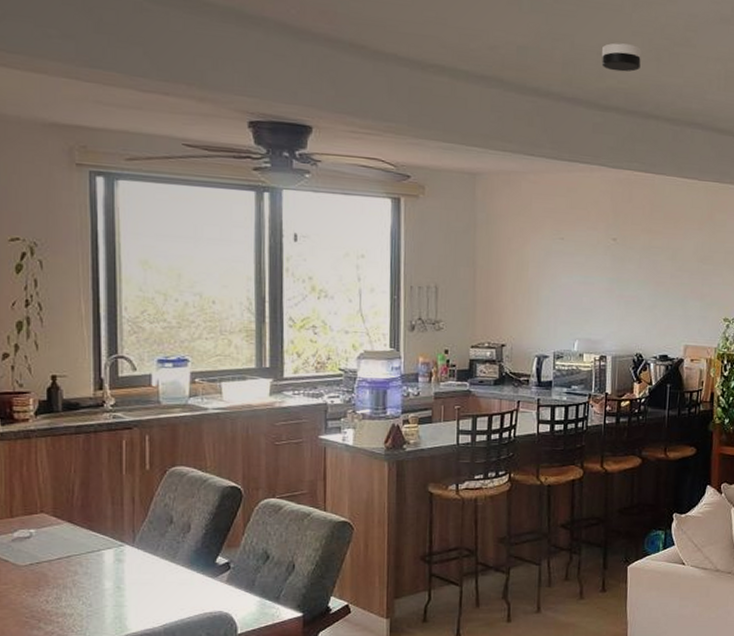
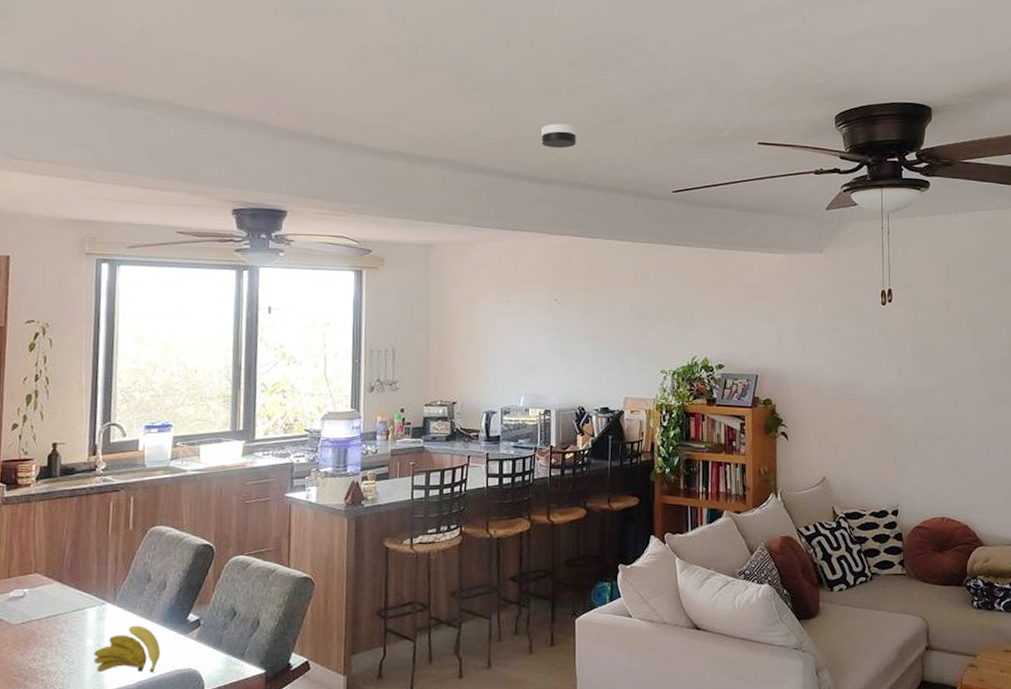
banana: none [114,567,187,616] -> present [93,625,160,674]

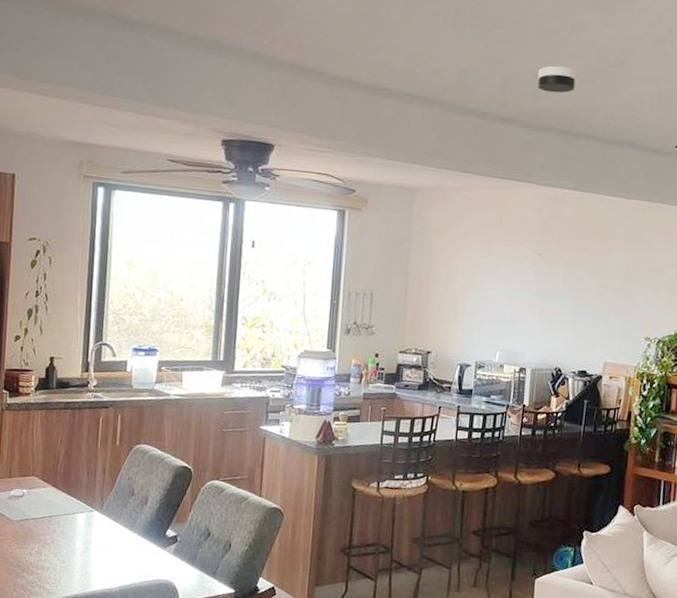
banana: present [93,625,160,674] -> none [82,534,141,580]

